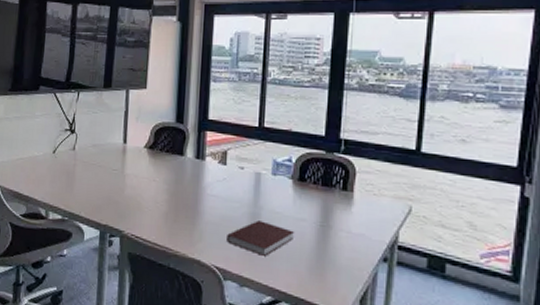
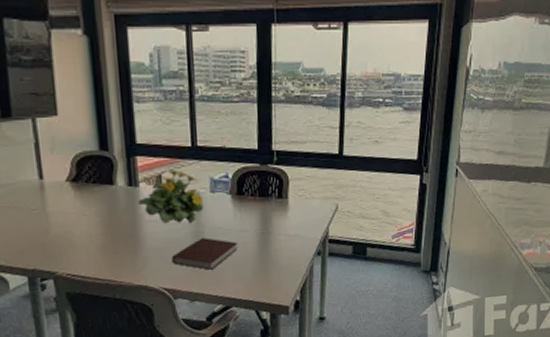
flowering plant: none [202,147,264,204] -> present [137,169,205,224]

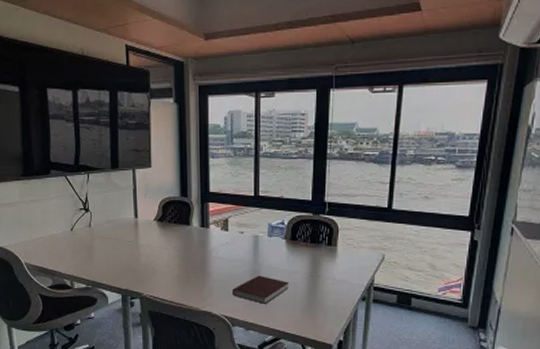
flowering plant: present [137,169,205,224] -> none [207,214,262,263]

